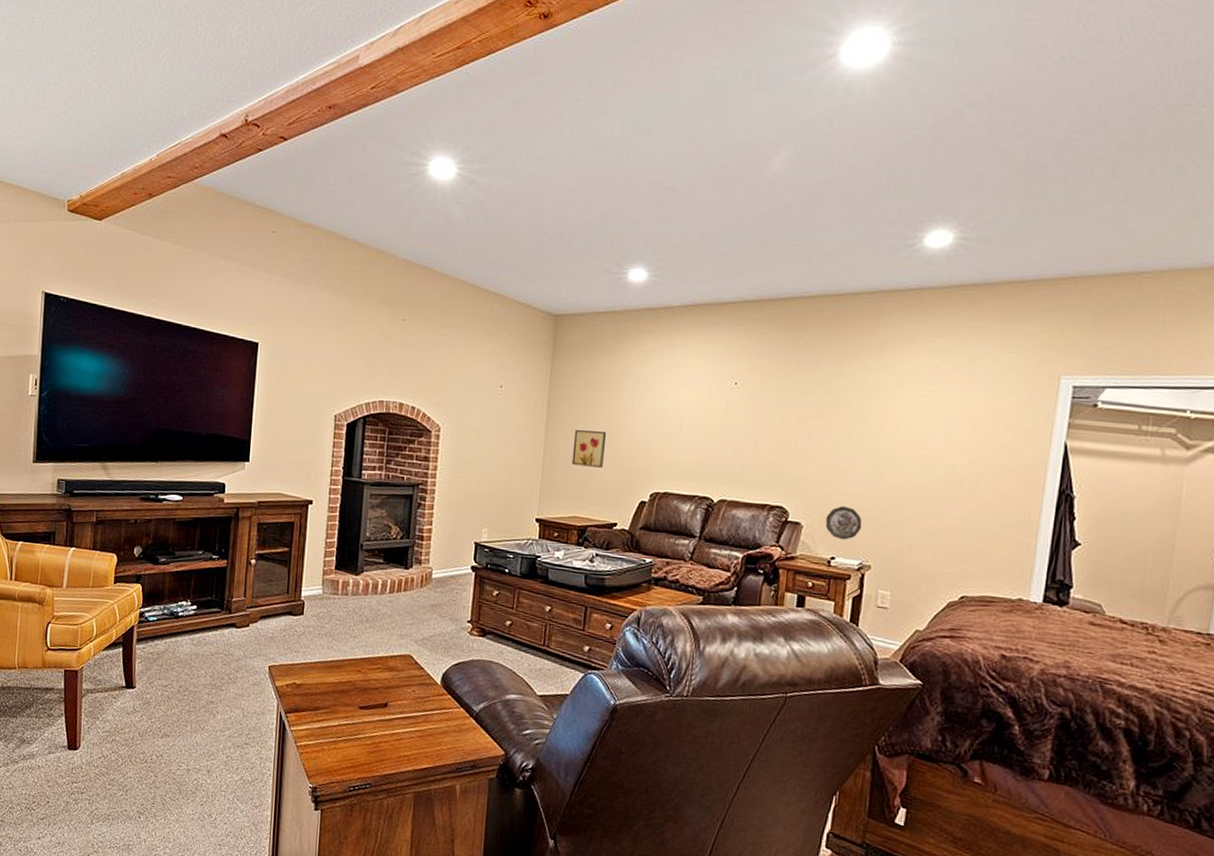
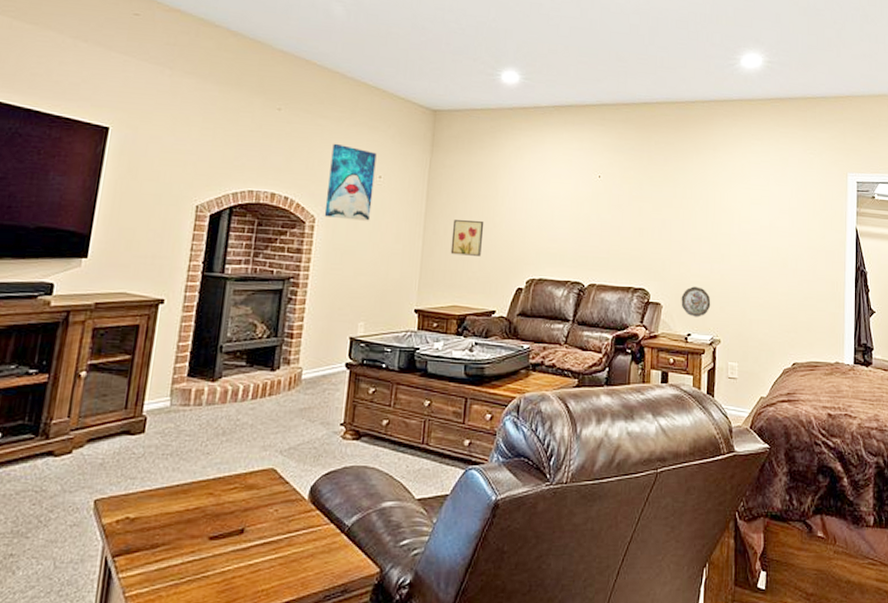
wall art: none [448,352,498,431] -> present [324,143,377,221]

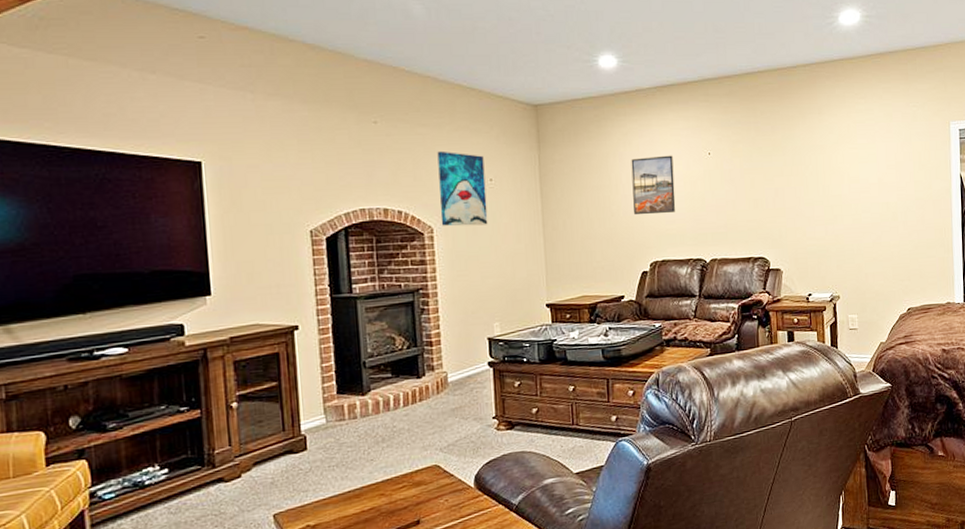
wall art: present [450,220,484,256] -> none [571,211,603,247]
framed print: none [517,172,563,231] -> present [631,155,676,215]
decorative plate: present [681,286,711,317] -> none [799,249,828,278]

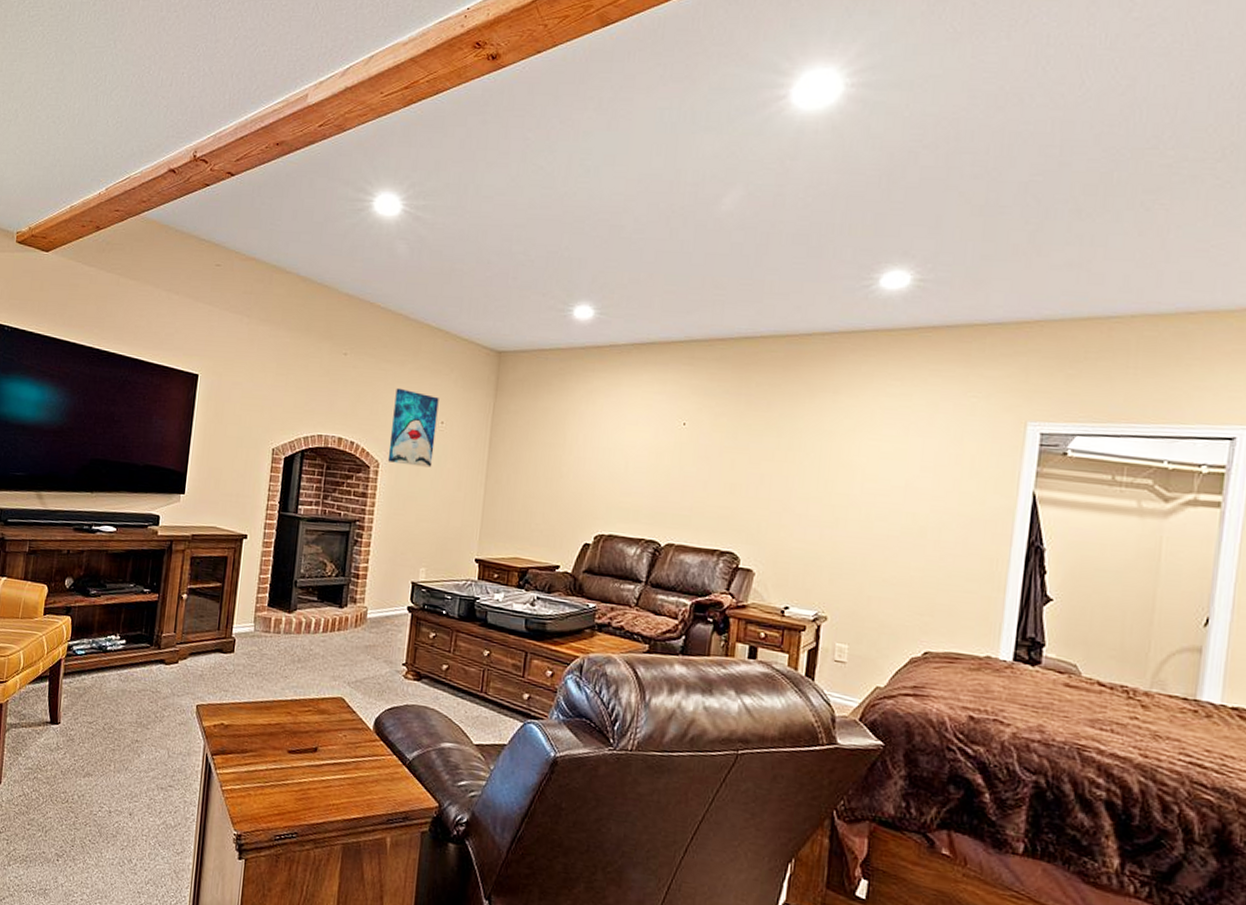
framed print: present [631,155,676,215] -> none [586,419,640,484]

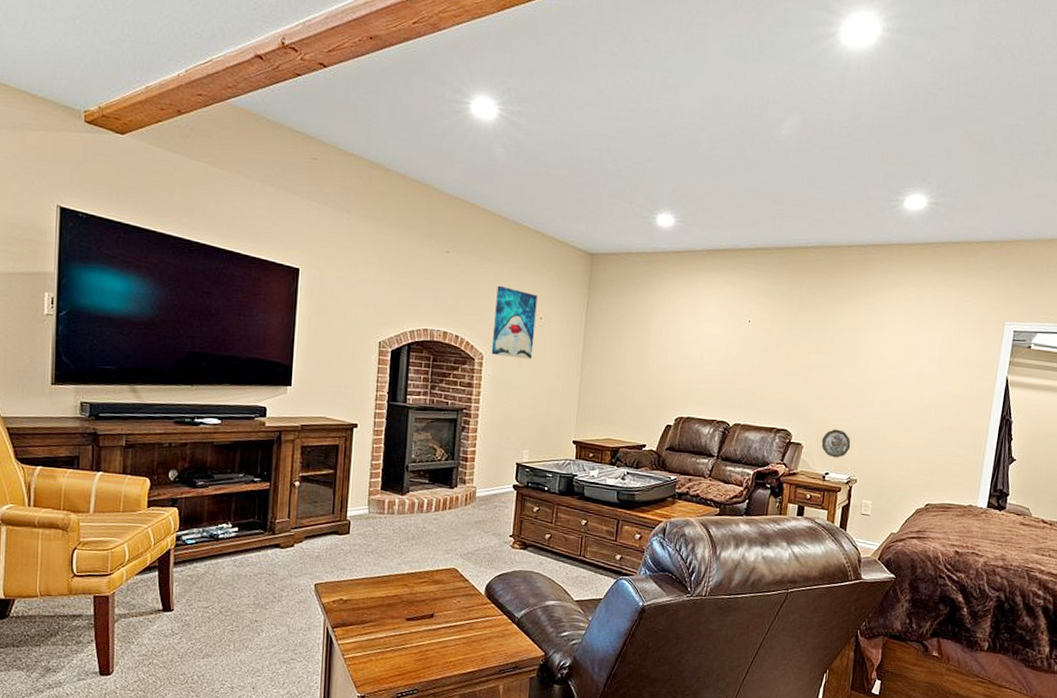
decorative plate: none [778,553,818,589] -> present [821,429,851,458]

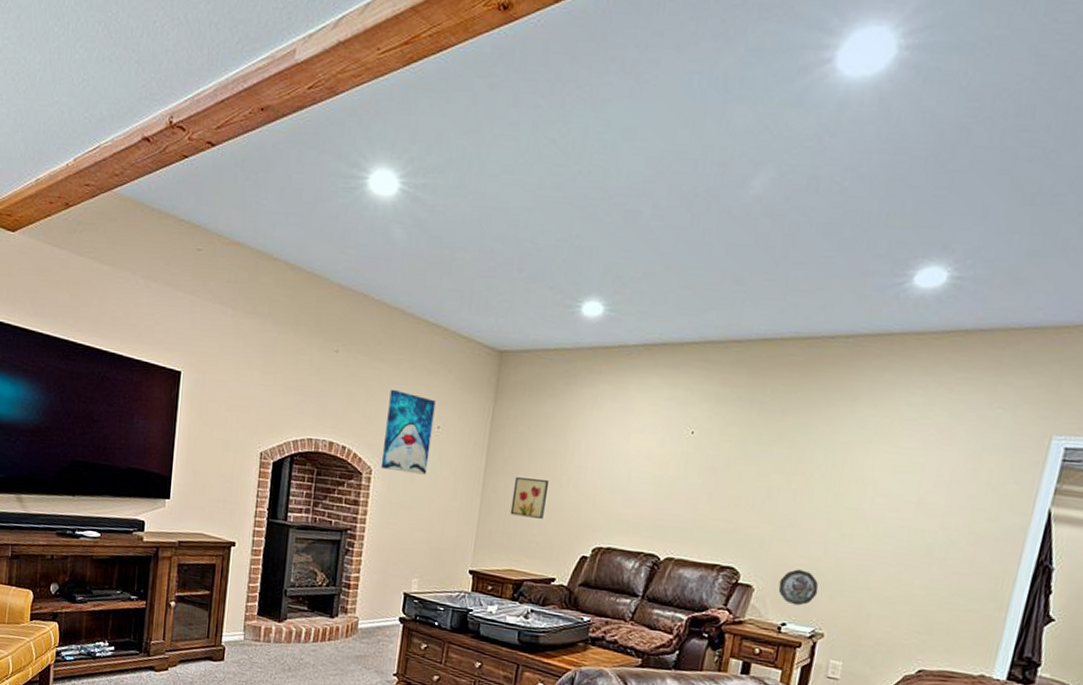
wall art: none [605,360,637,395] -> present [510,477,550,519]

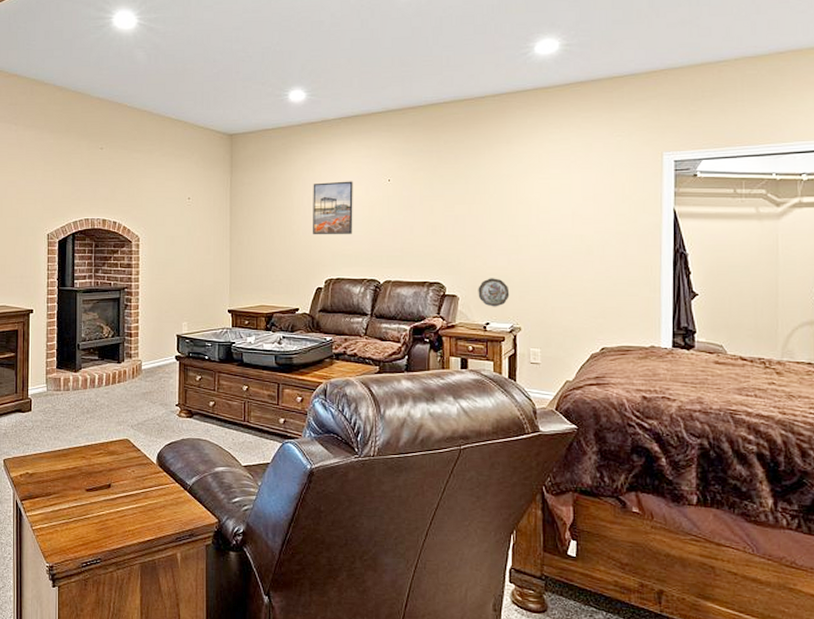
wall art: present [380,389,436,475] -> none [146,172,184,237]
wall art: present [510,477,550,519] -> none [255,229,283,261]
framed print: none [586,426,647,495] -> present [313,181,353,235]

